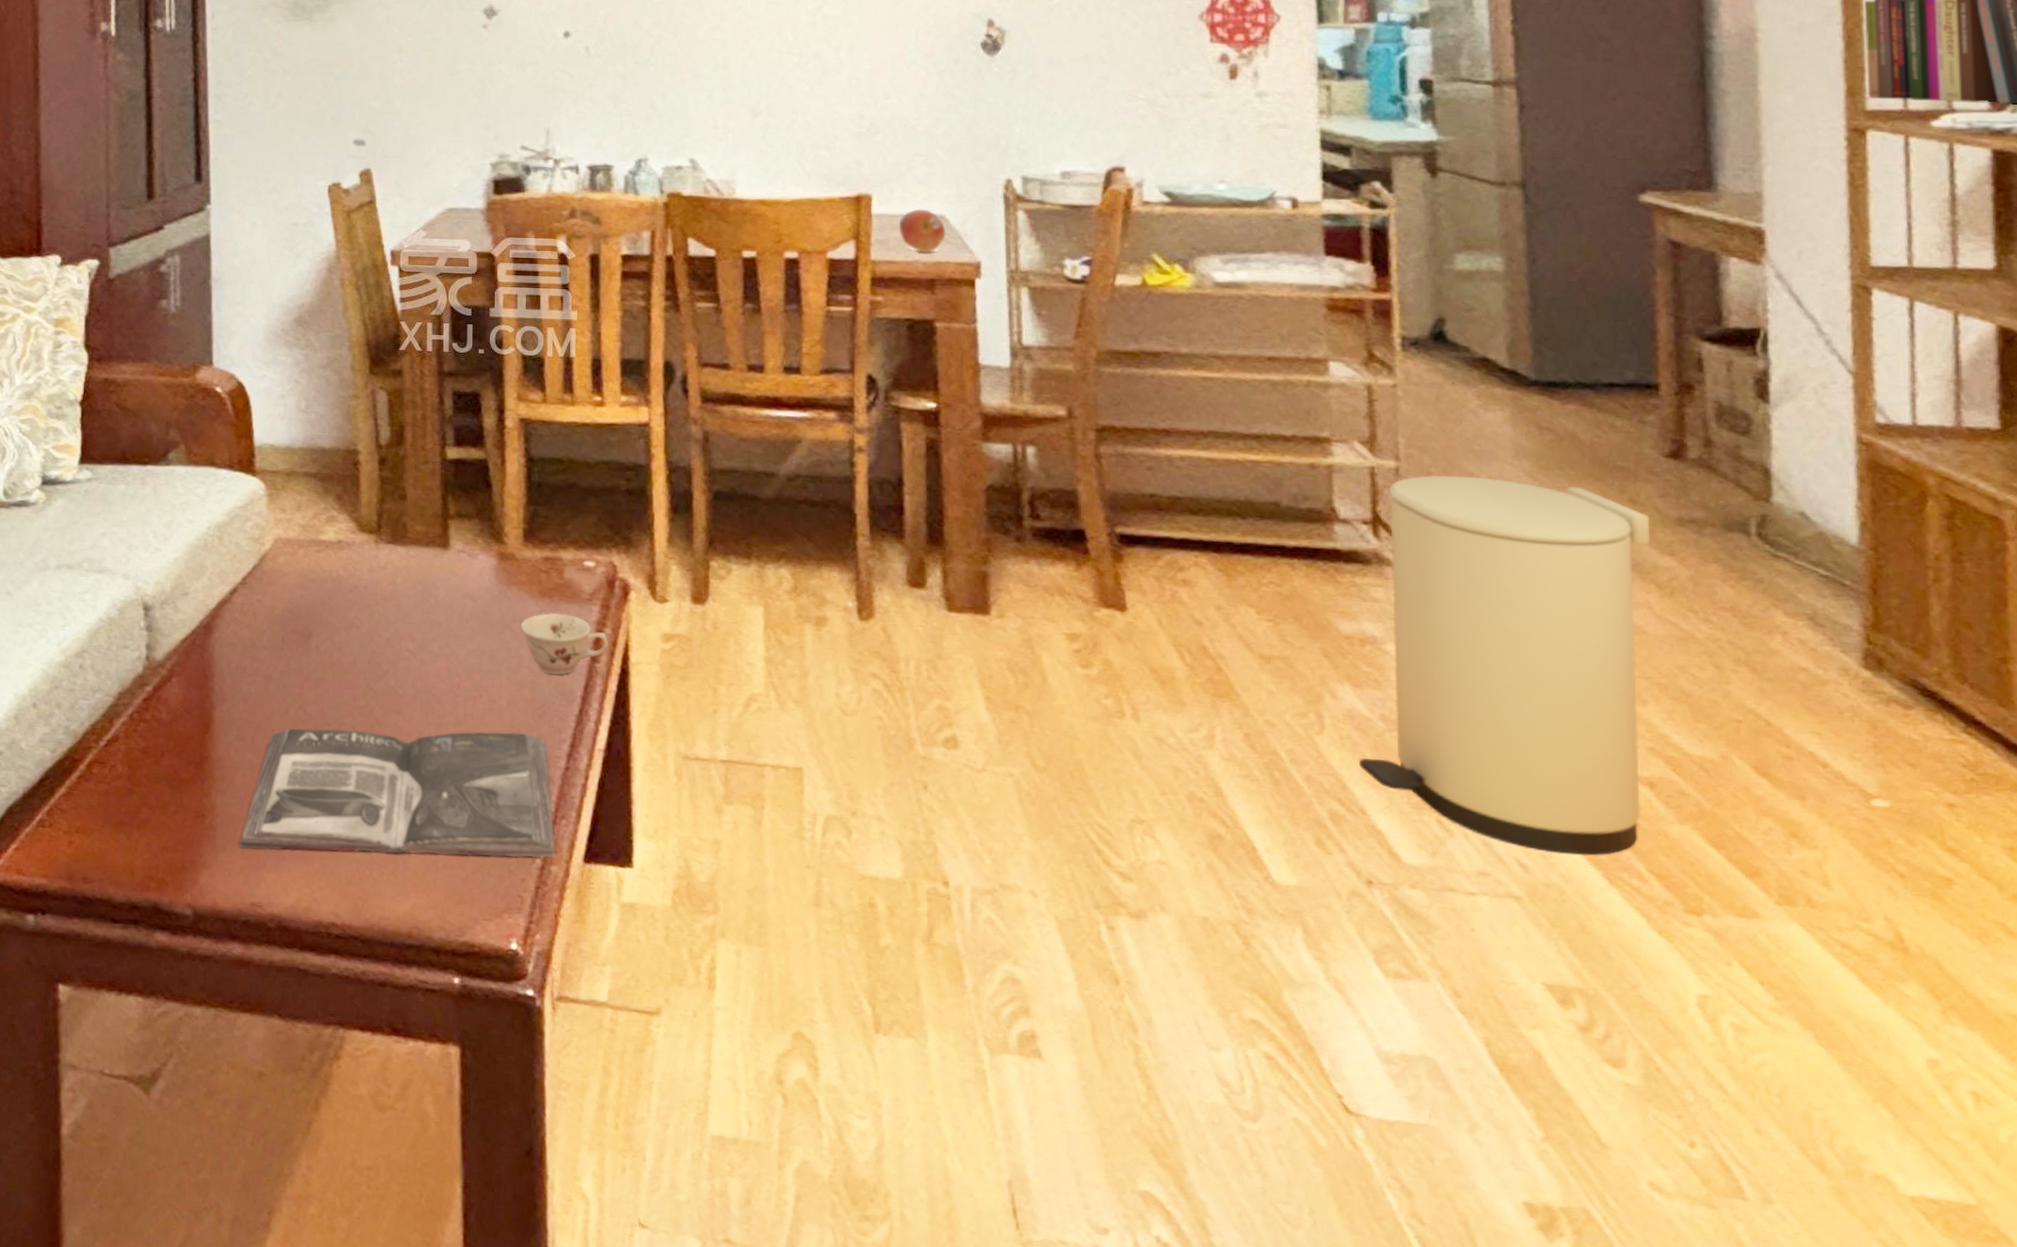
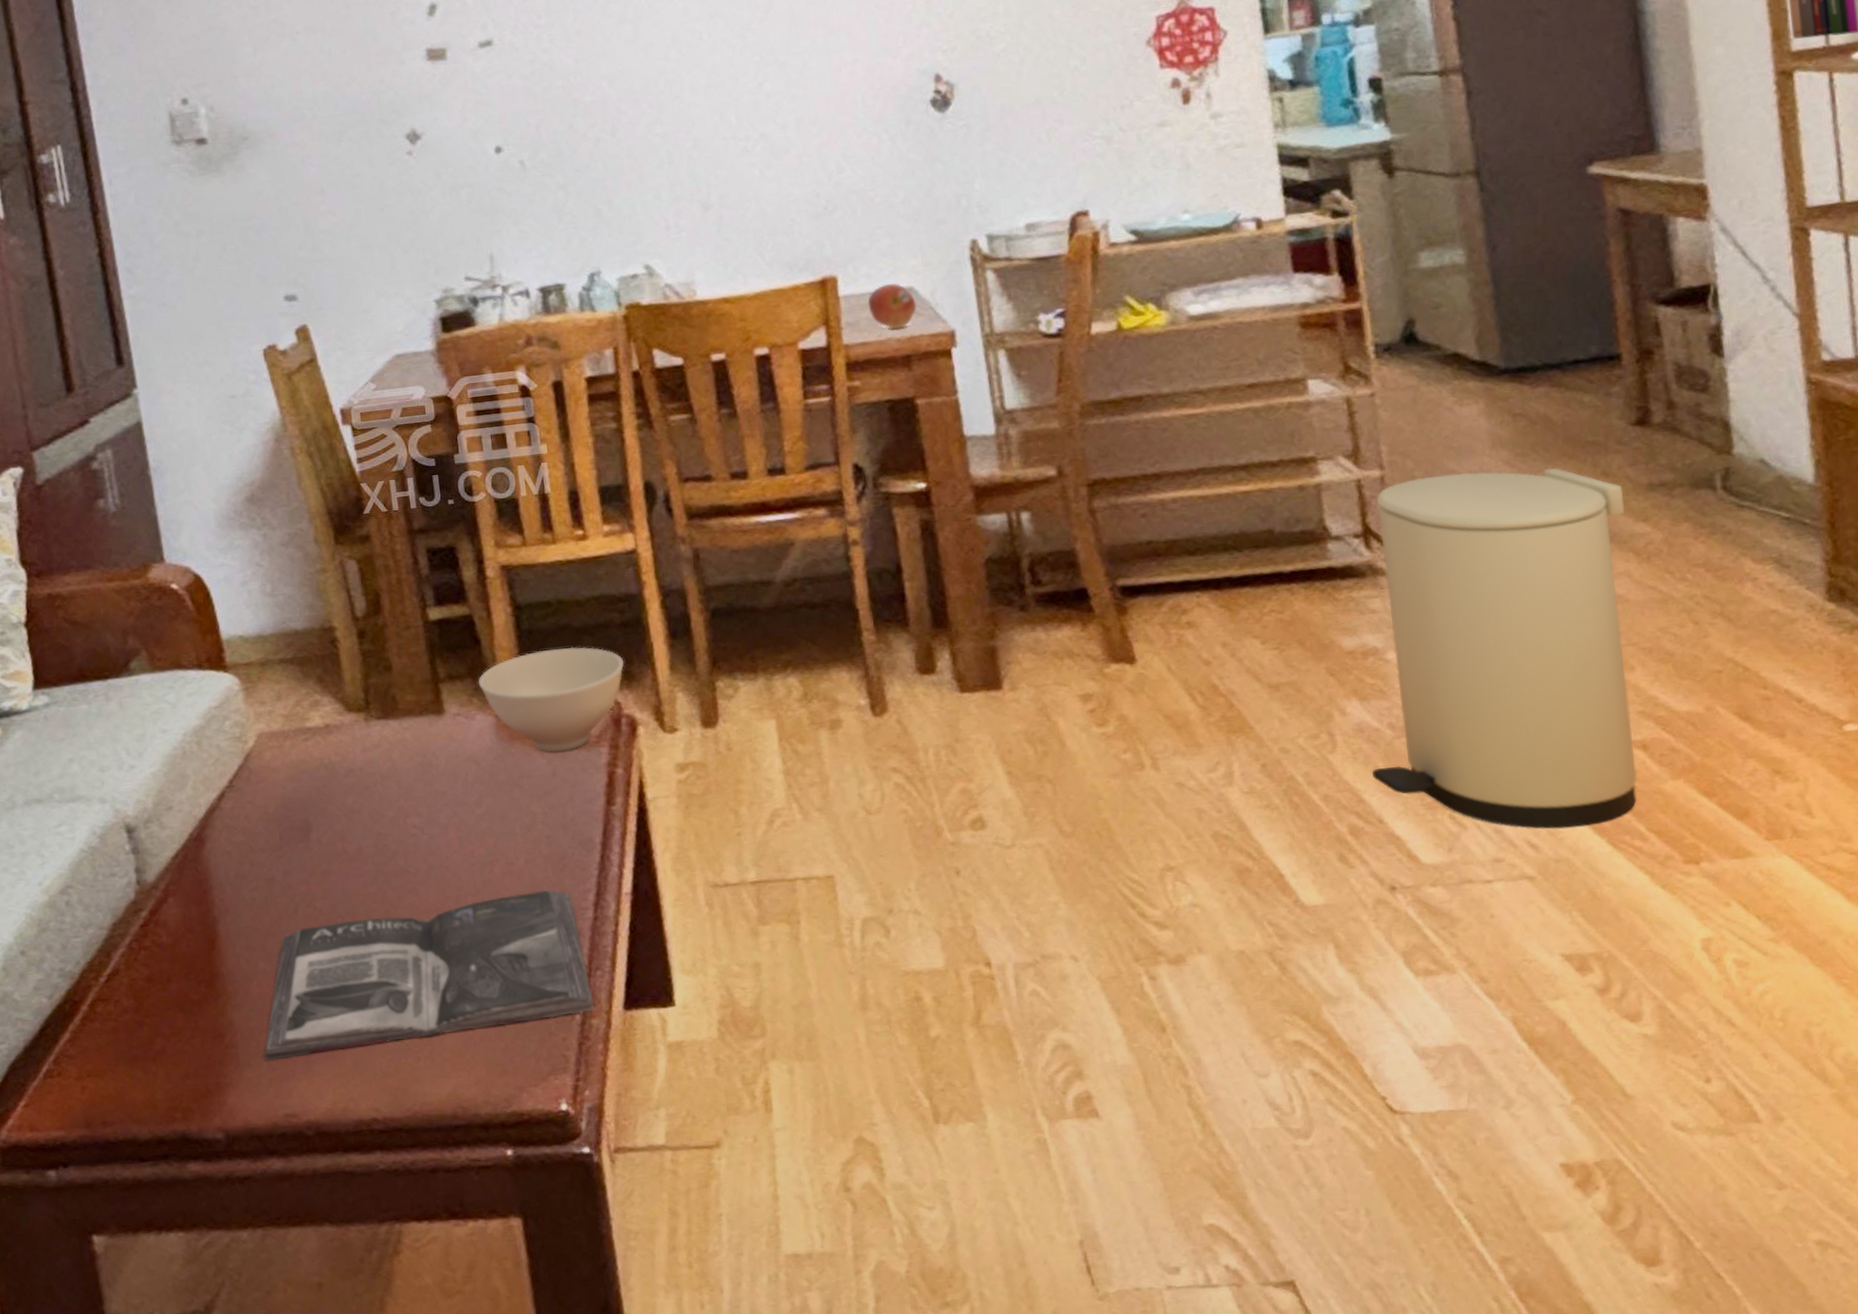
bowl: none [484,504,625,603] -> present [478,646,624,753]
teacup: present [520,613,608,675] -> none [528,760,622,826]

